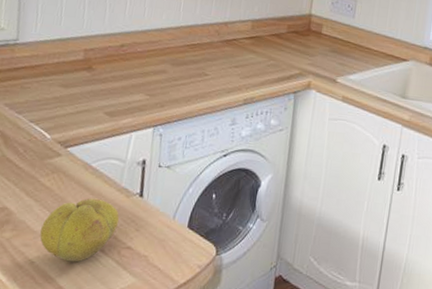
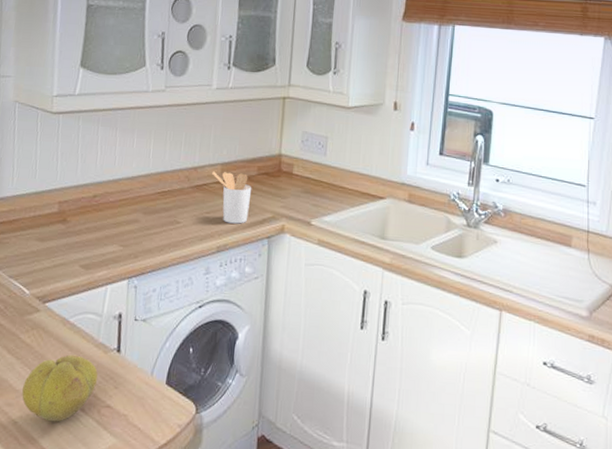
utensil holder: none [242,27,281,79] -> present [212,171,252,224]

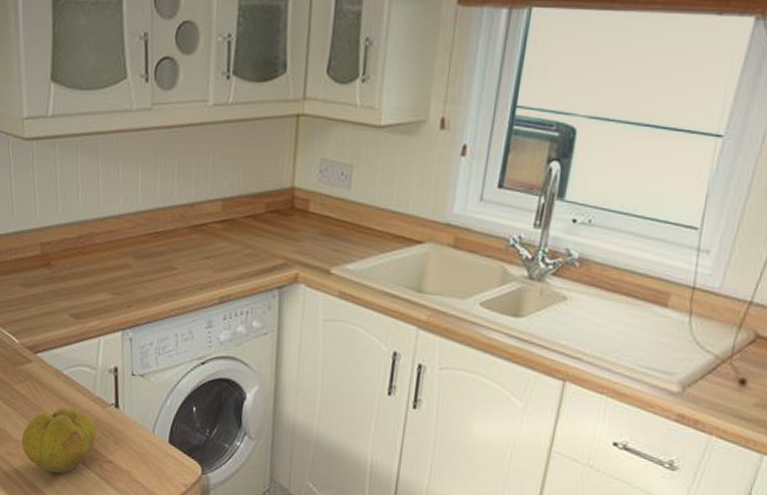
utensil holder: present [212,171,252,224] -> none [211,208,259,272]

